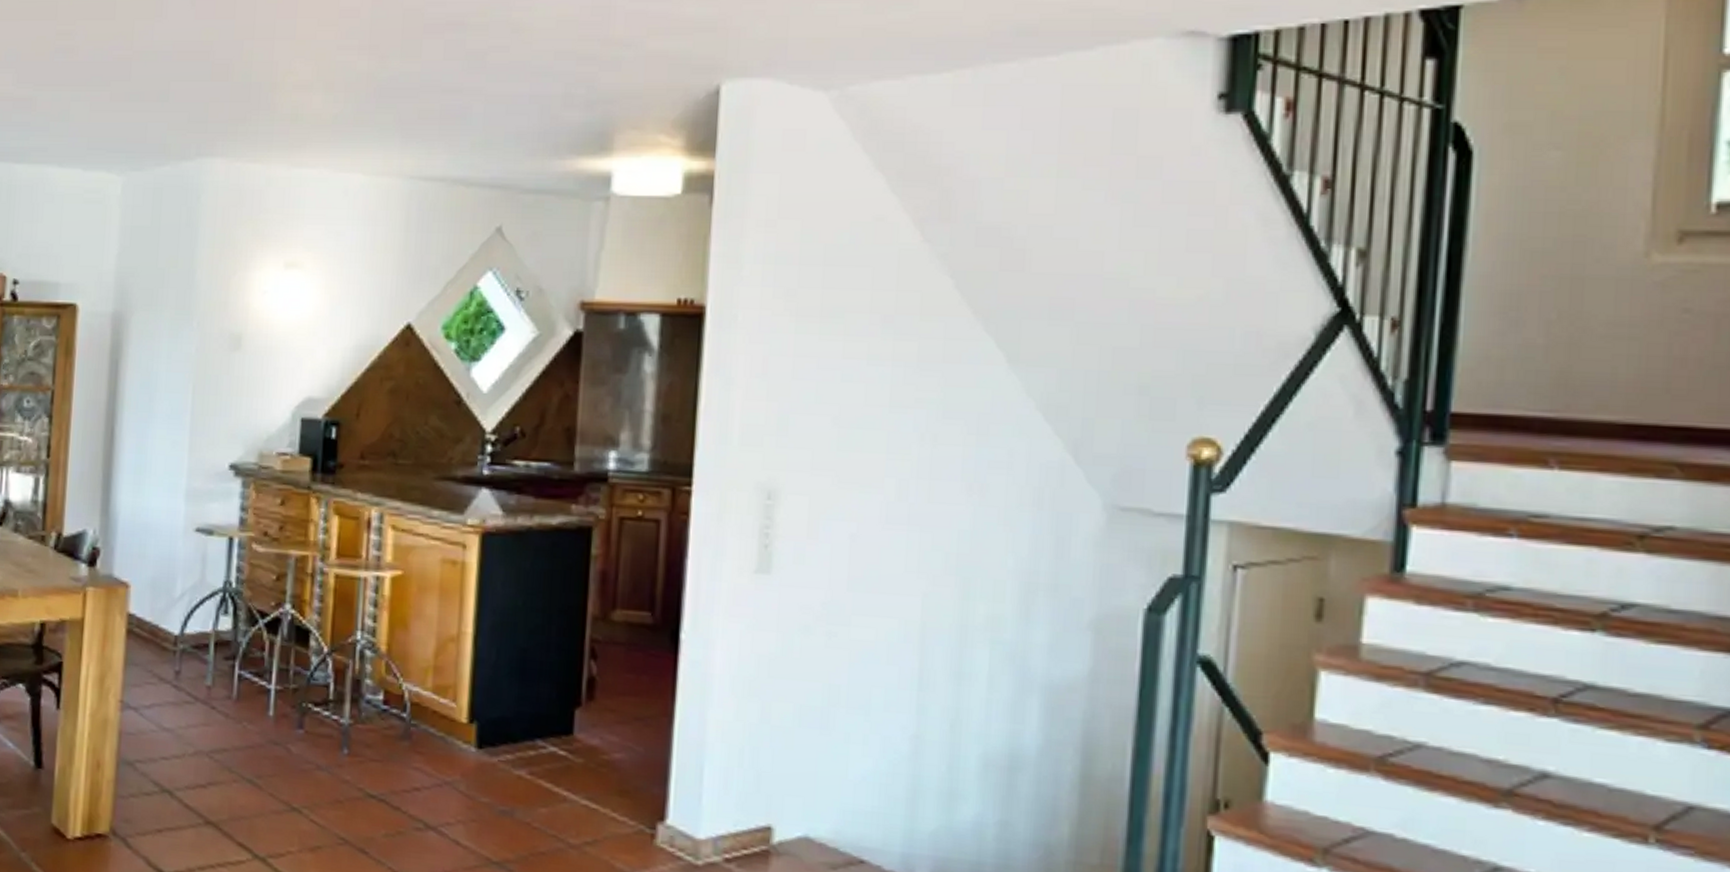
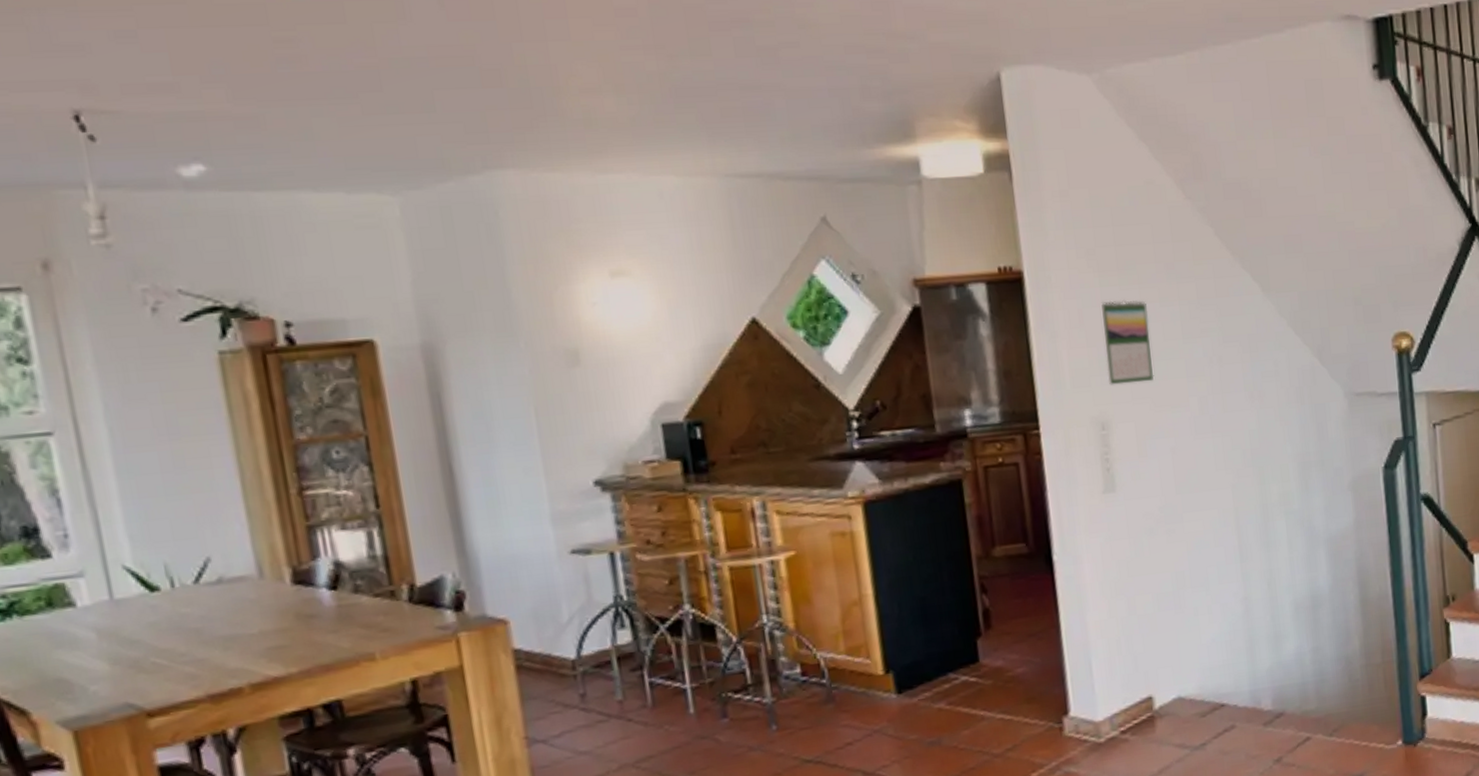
calendar: none [786,350,850,452] -> present [1101,299,1154,385]

